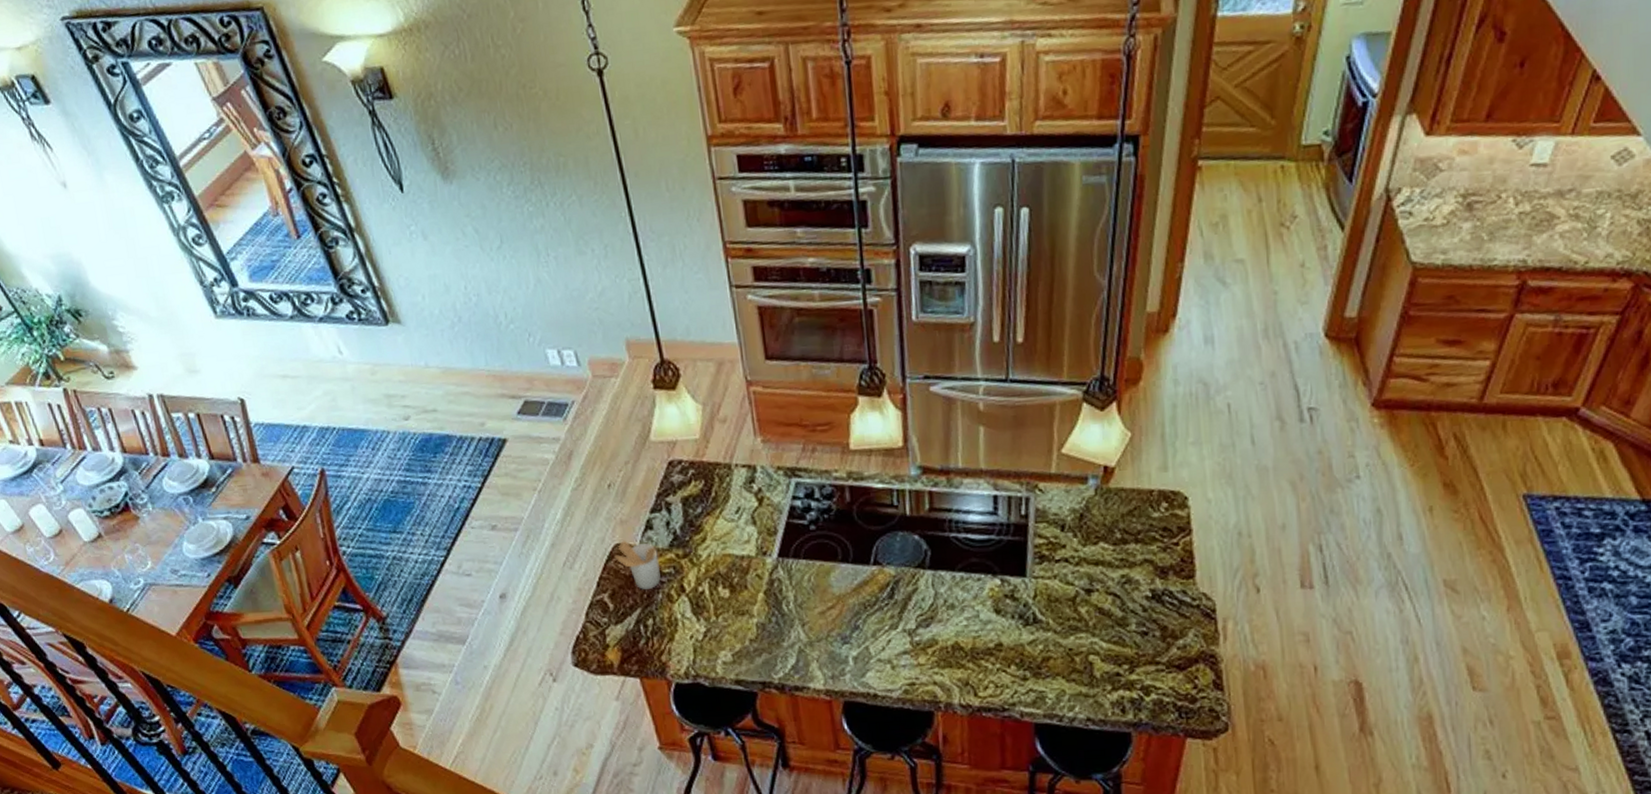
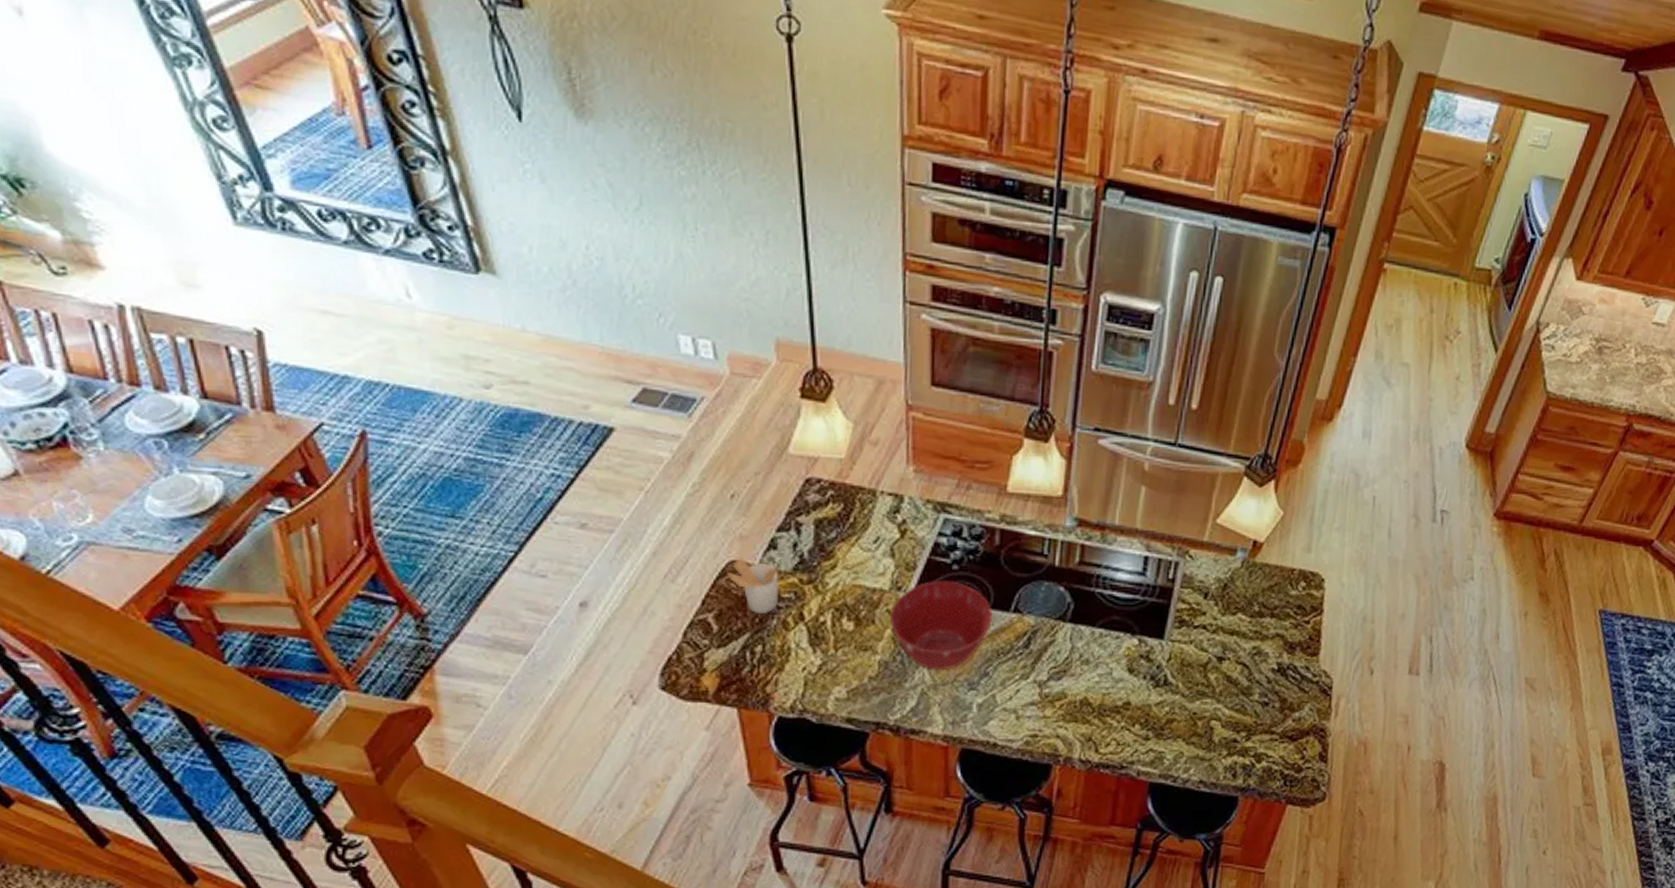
mixing bowl: none [759,541,855,628] -> present [890,580,993,671]

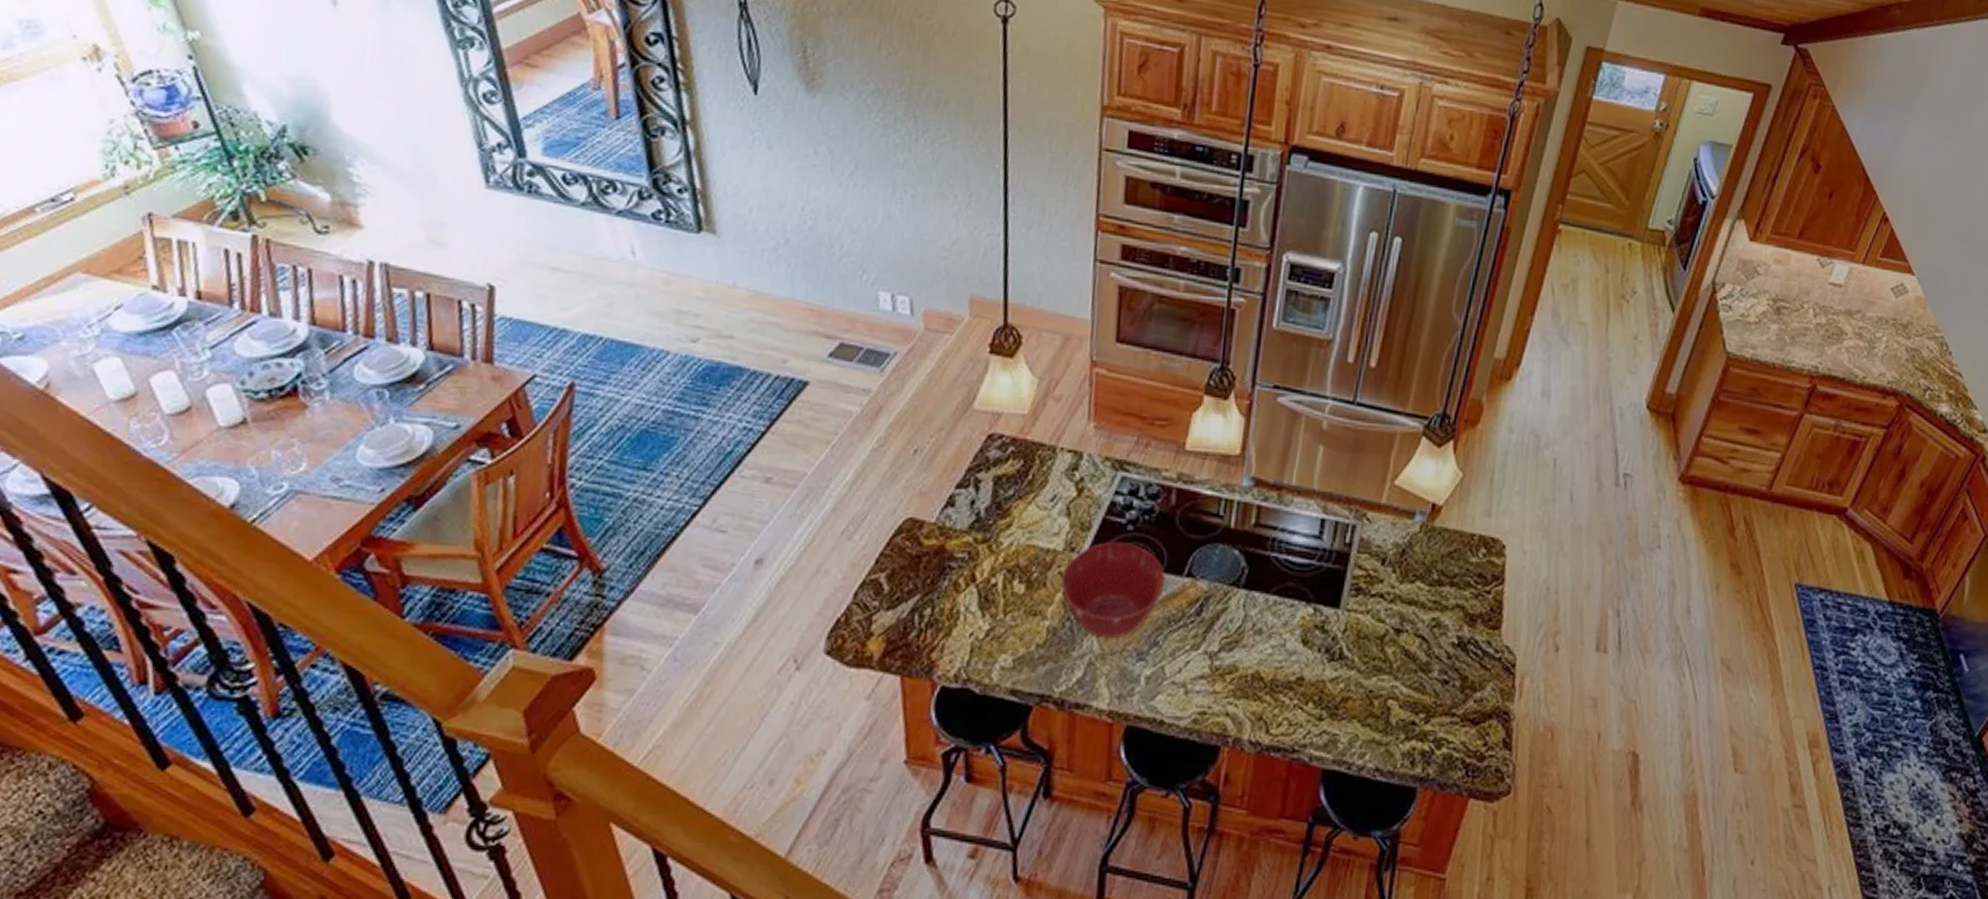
utensil holder: present [727,558,780,613] -> none [903,515,954,574]

